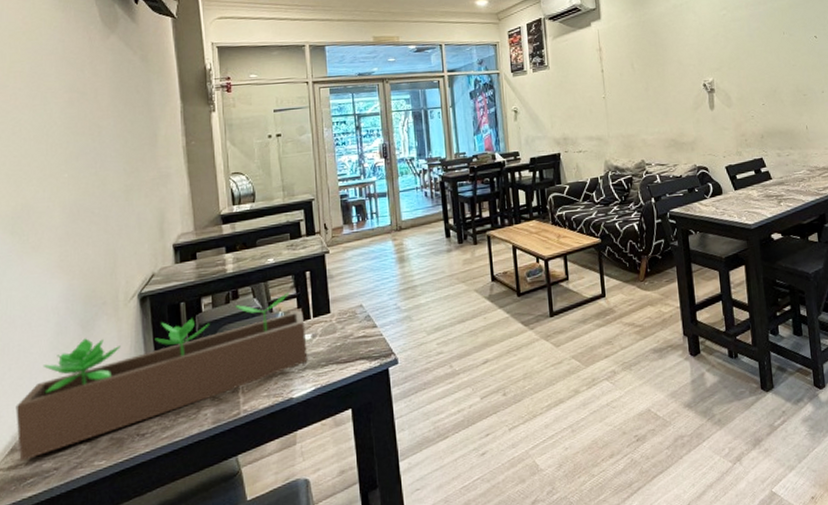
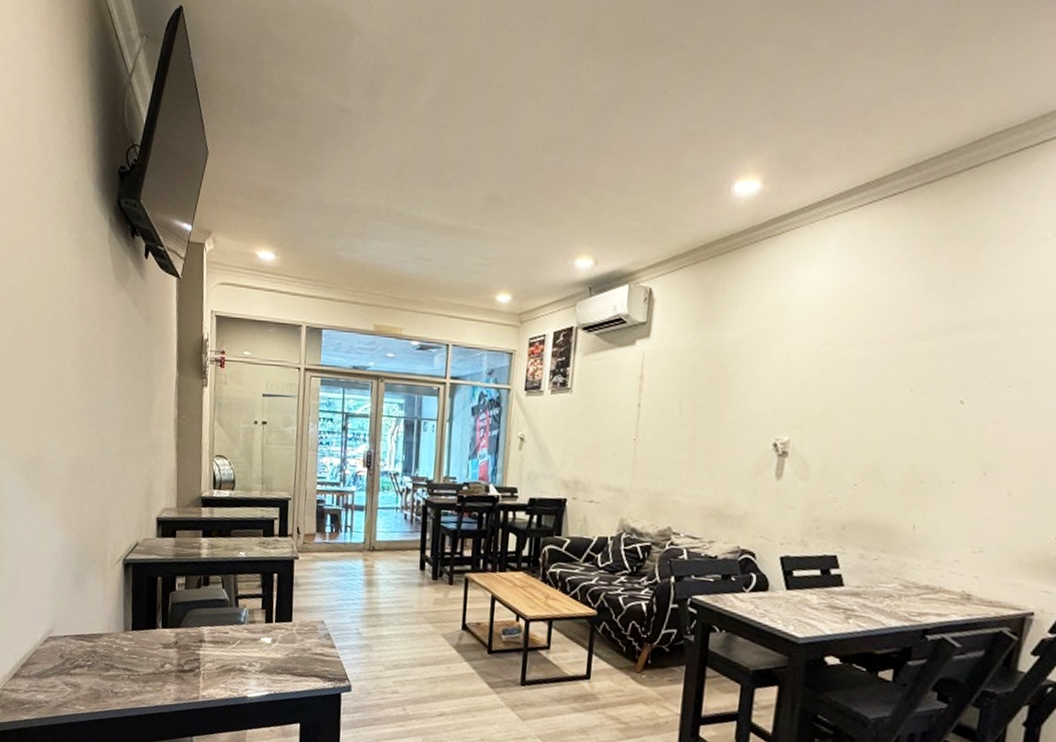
succulent planter: present [15,292,308,462] -> none [19,590,267,688]

